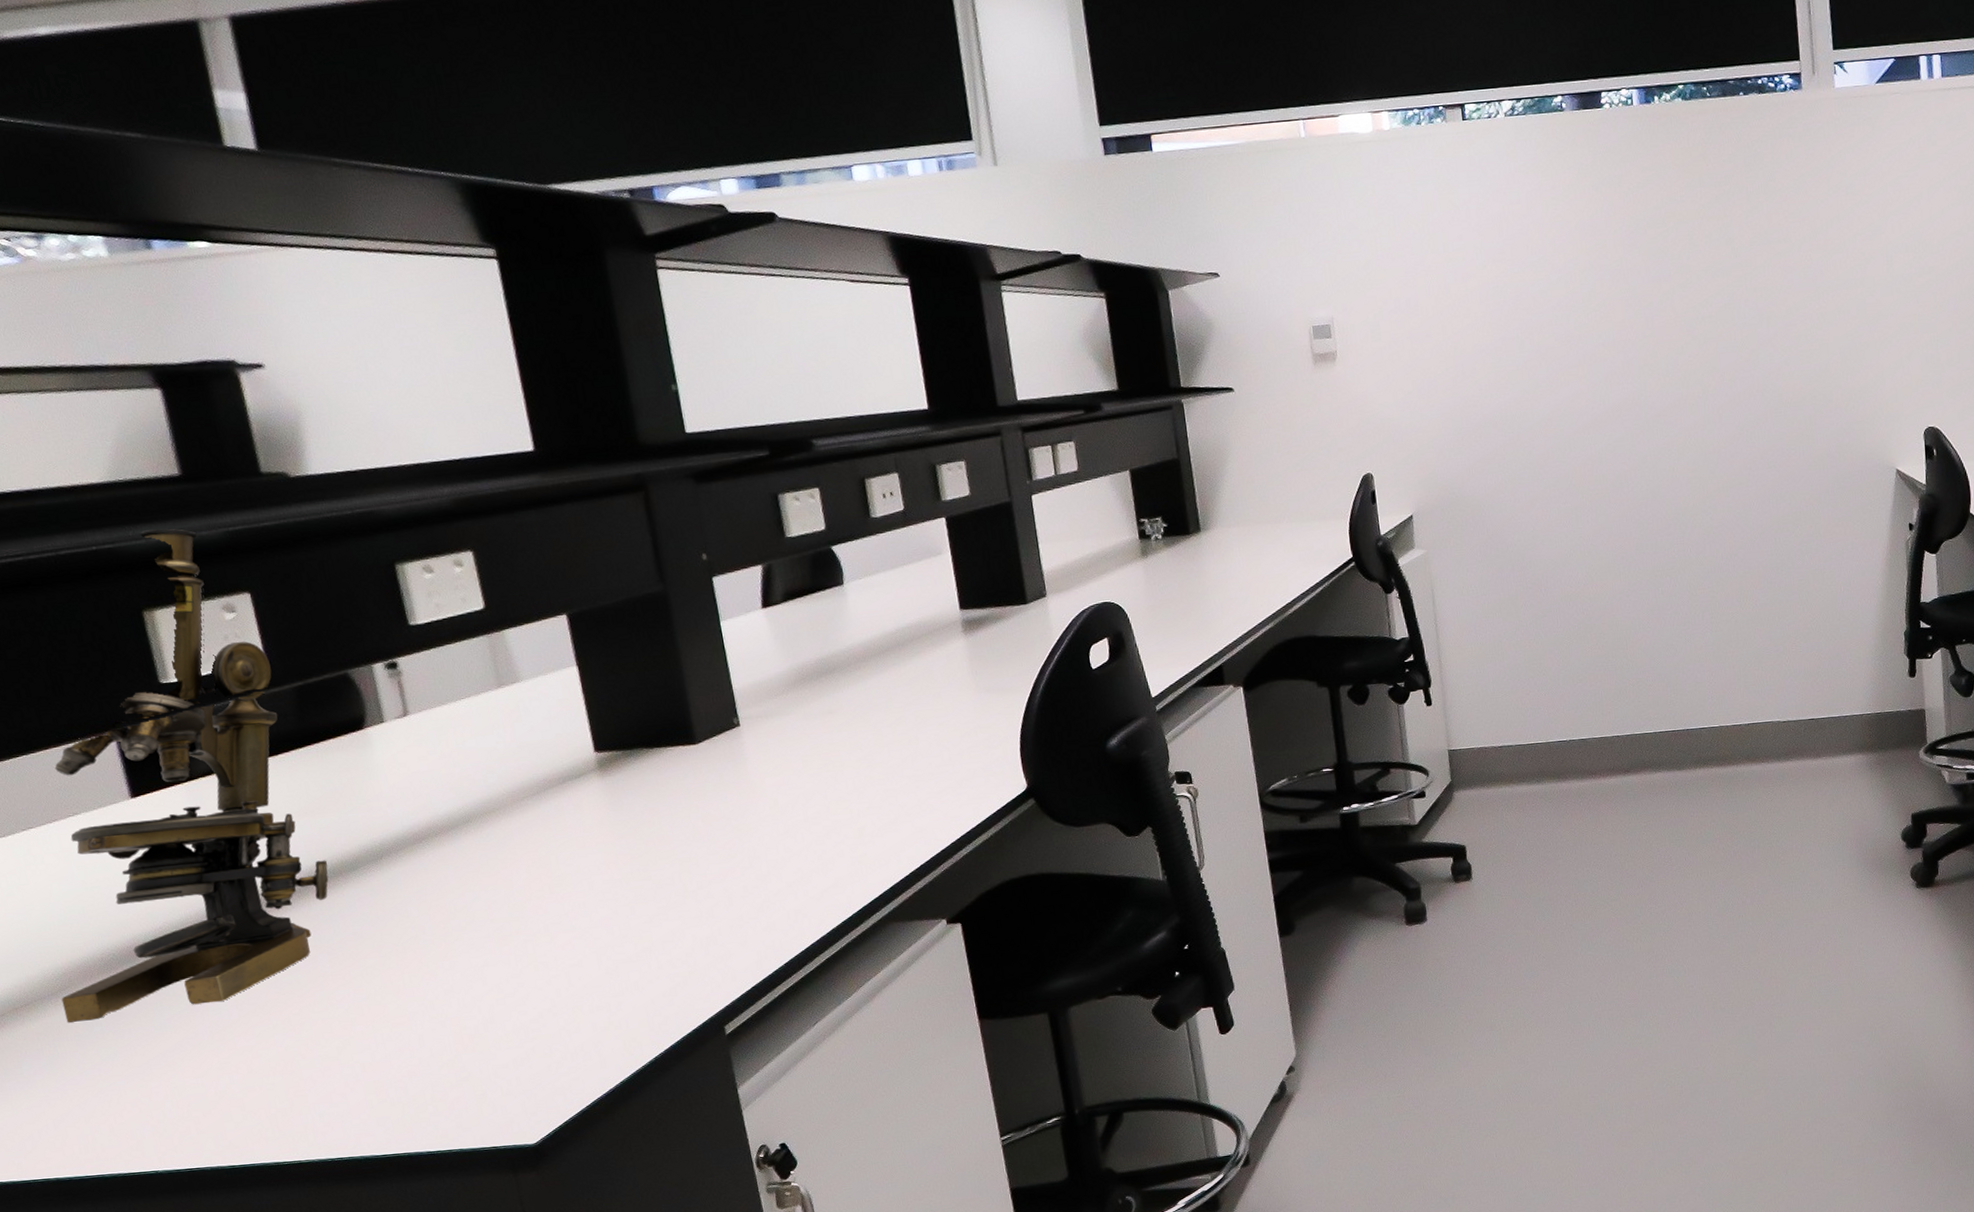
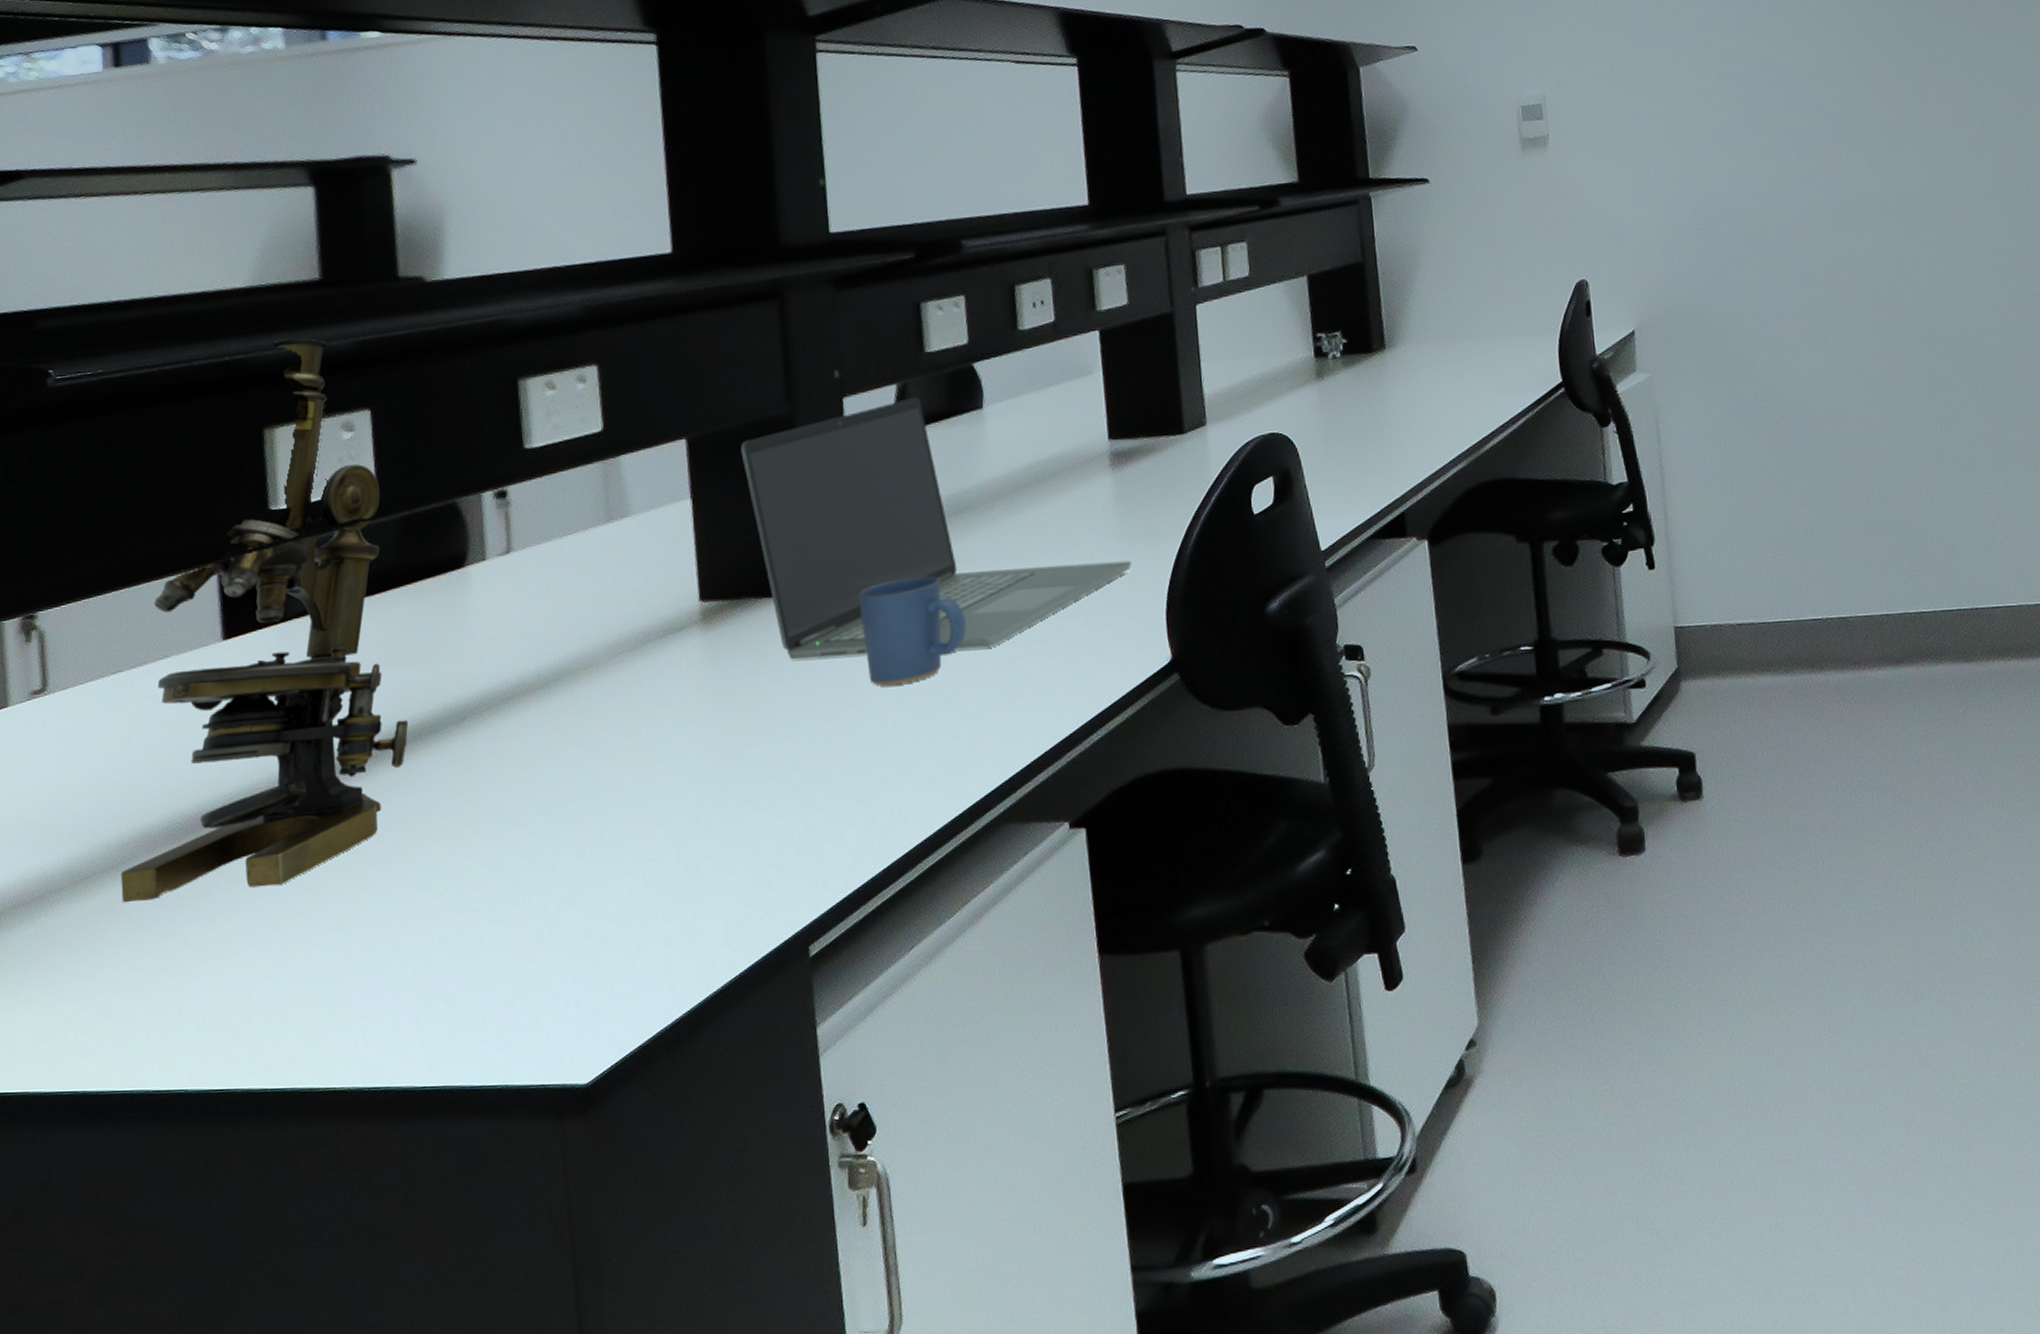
laptop: none [619,575,987,799] -> present [740,396,1131,660]
mug: none [742,725,844,817] -> present [858,575,966,686]

